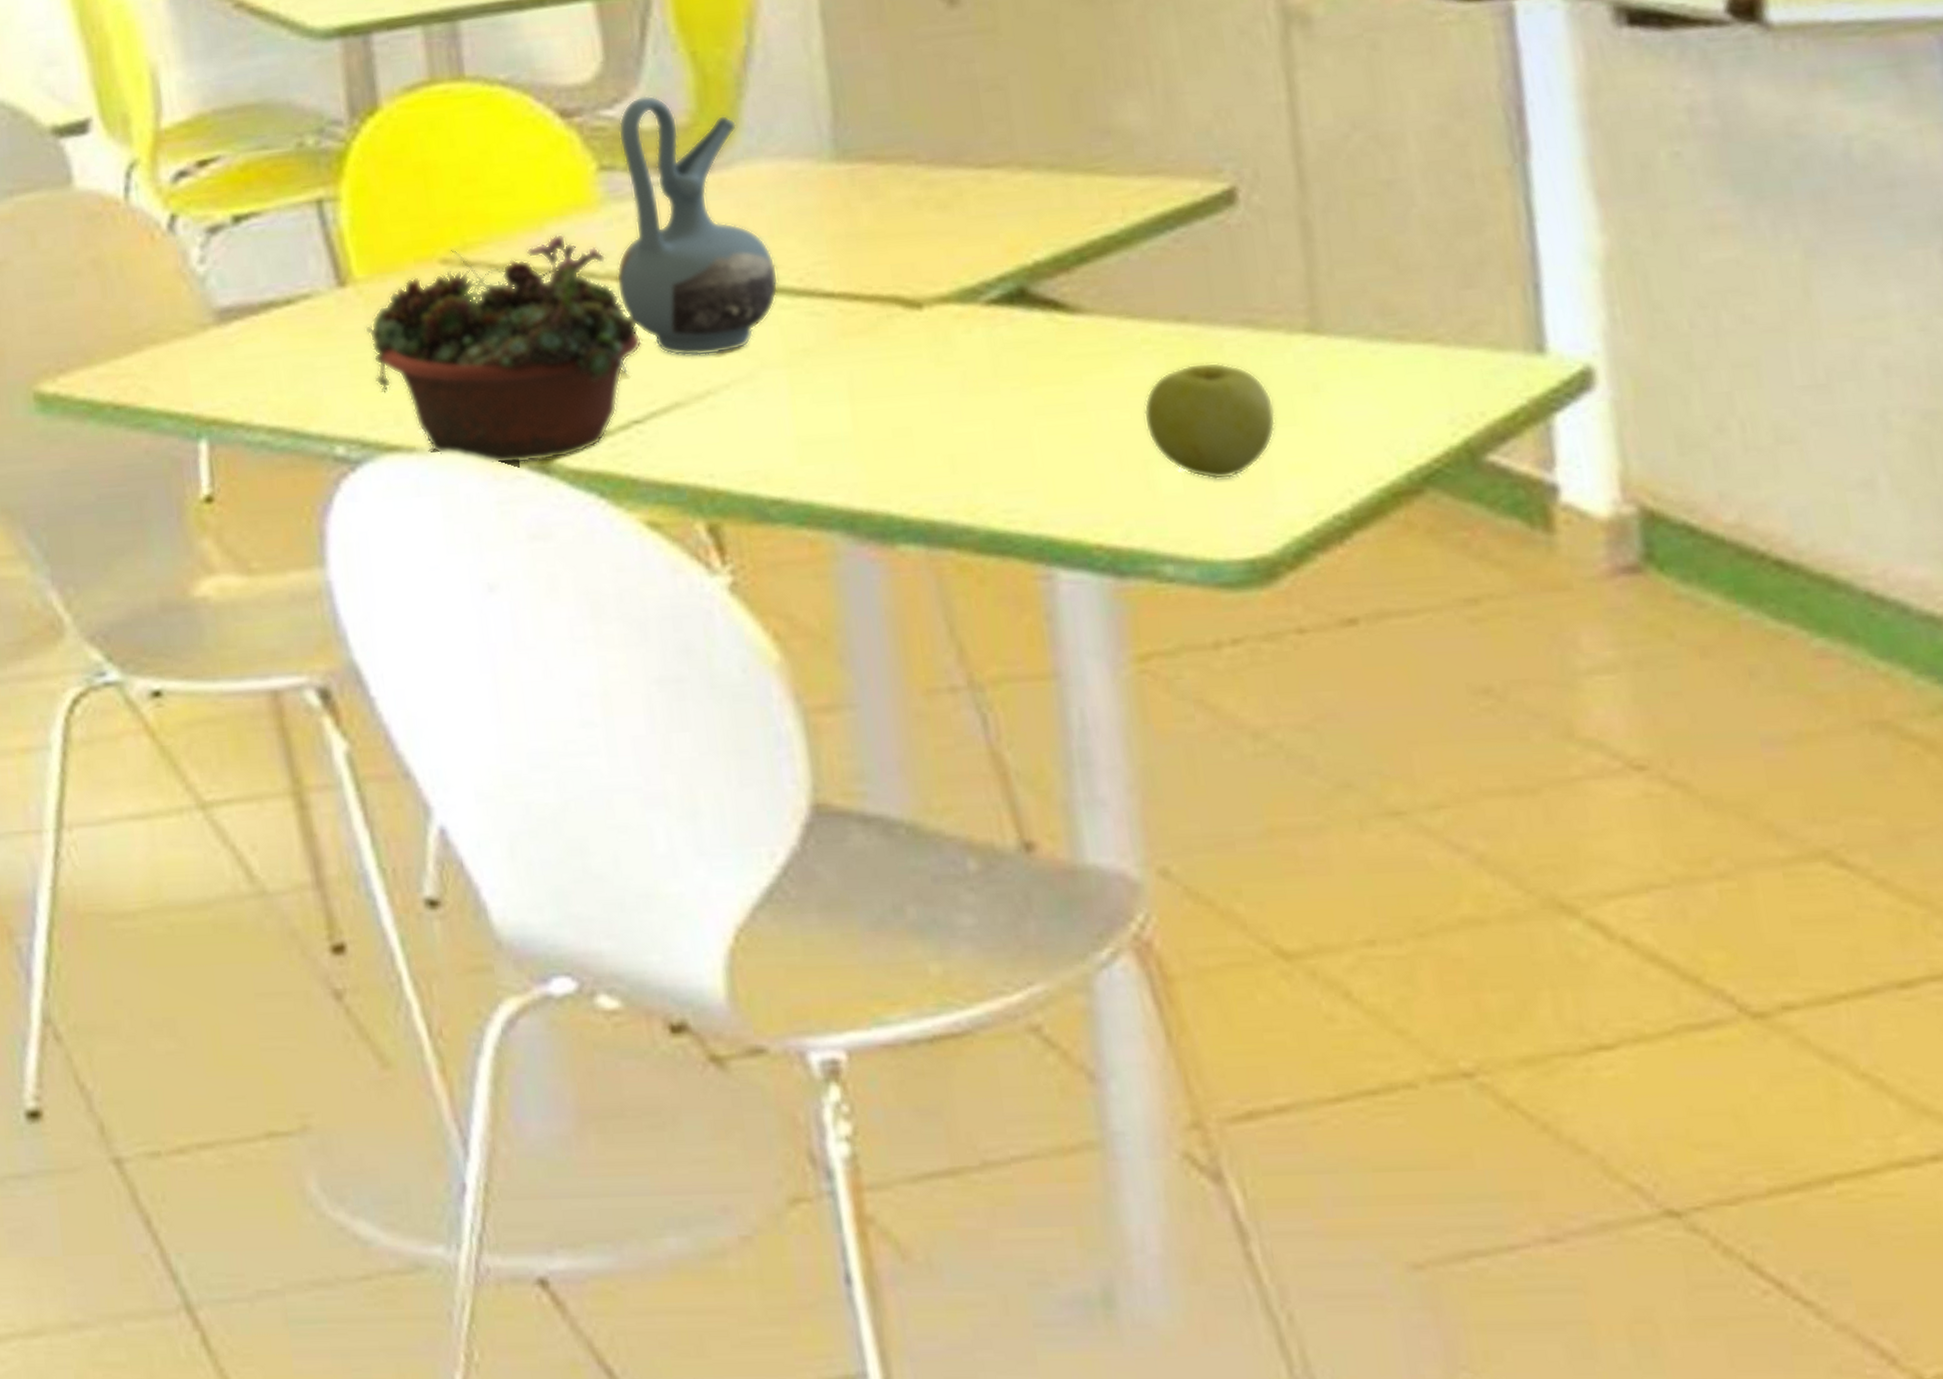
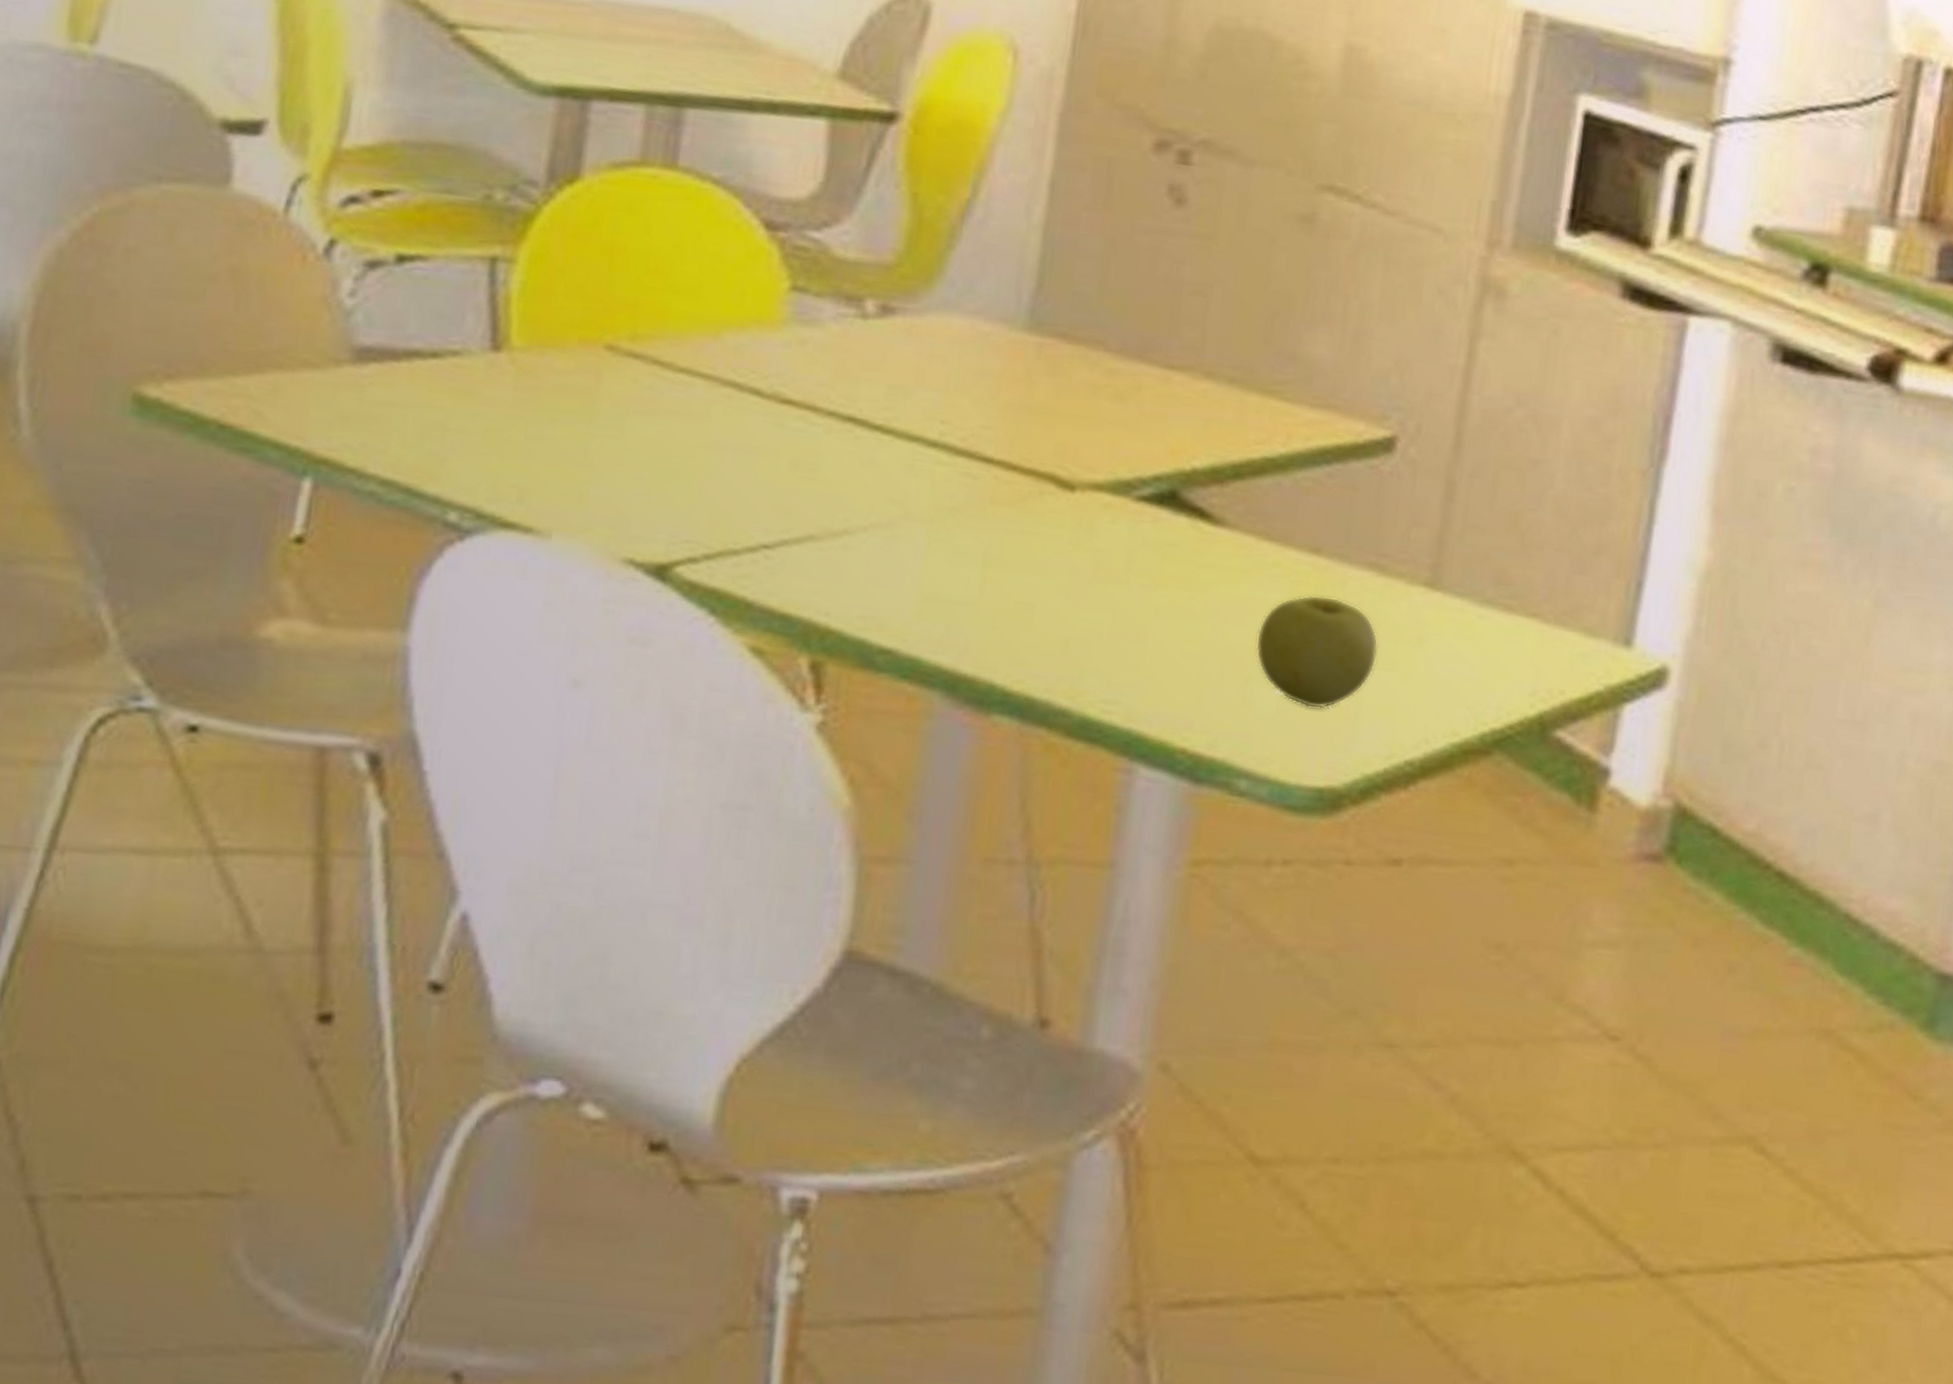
succulent planter: present [365,233,643,464] -> none [506,336,792,568]
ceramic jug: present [616,95,779,357] -> none [779,225,944,497]

